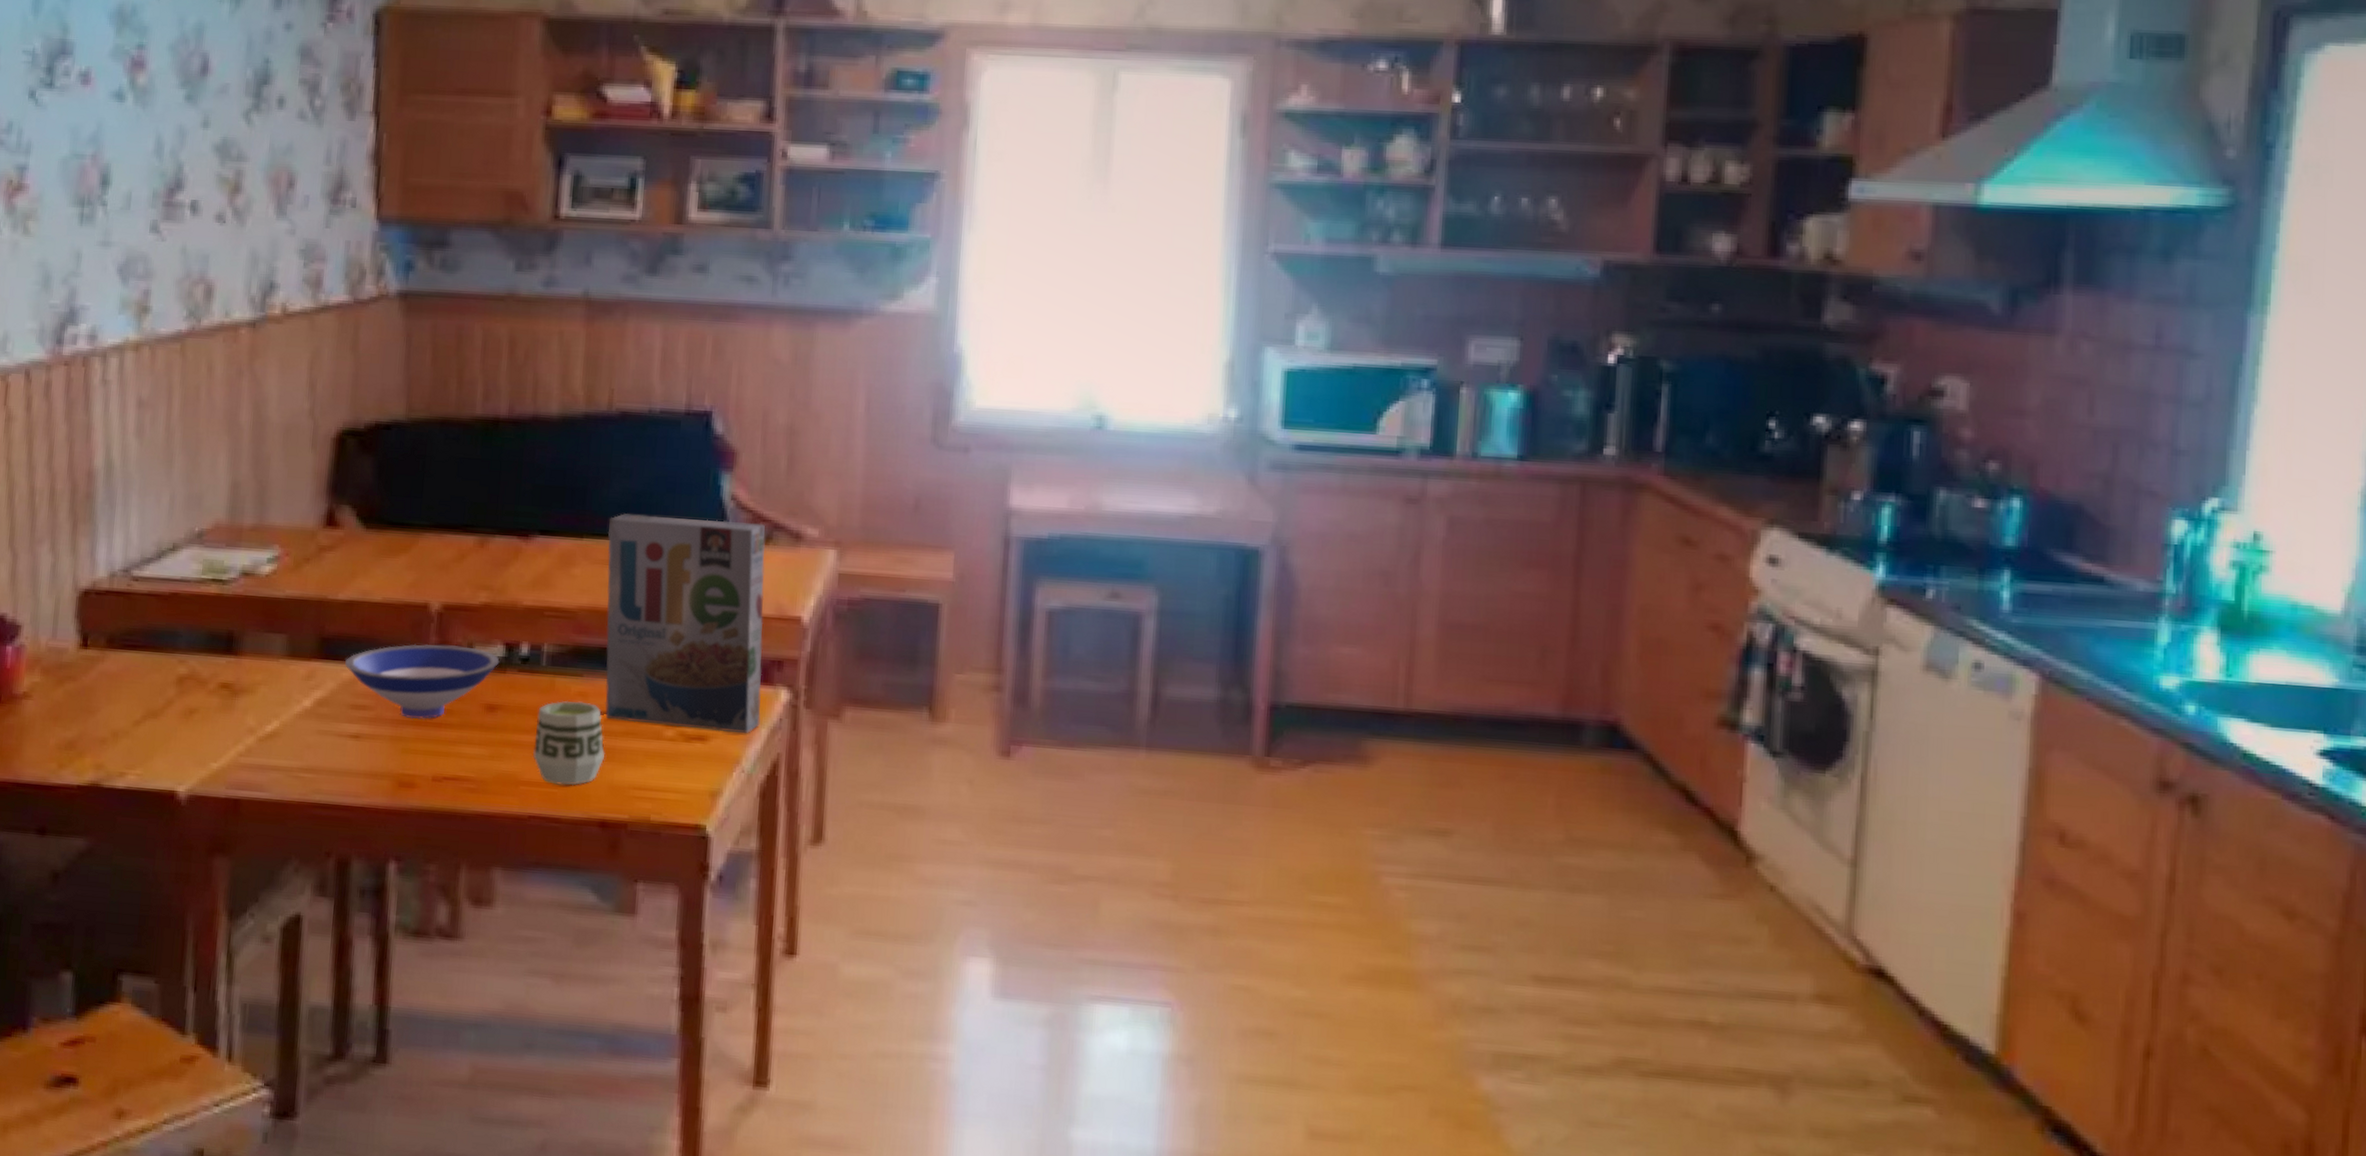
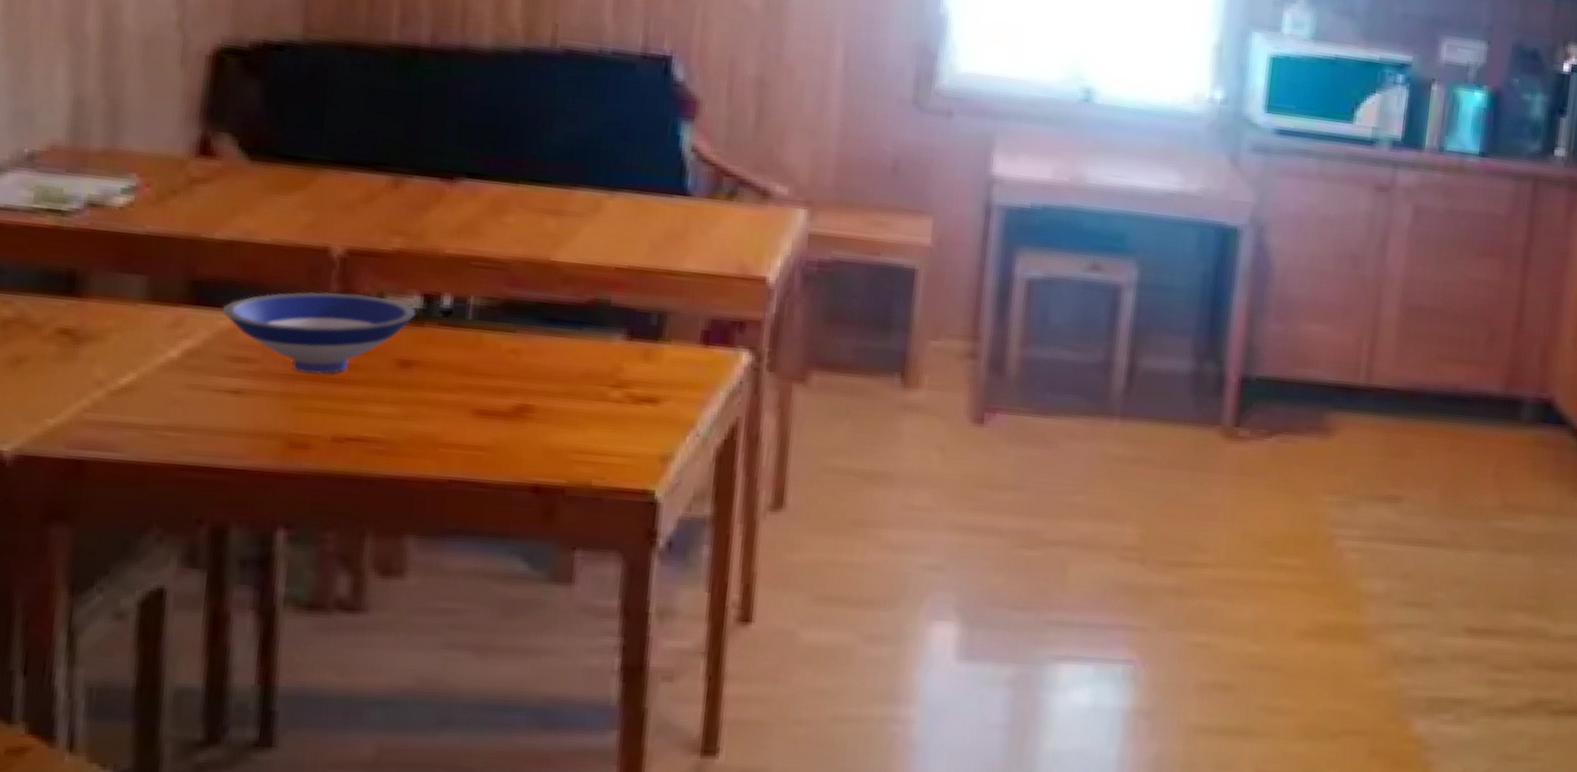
cup: present [533,700,605,786] -> none [455,357,540,449]
cereal box: present [605,513,766,734] -> none [541,160,729,397]

